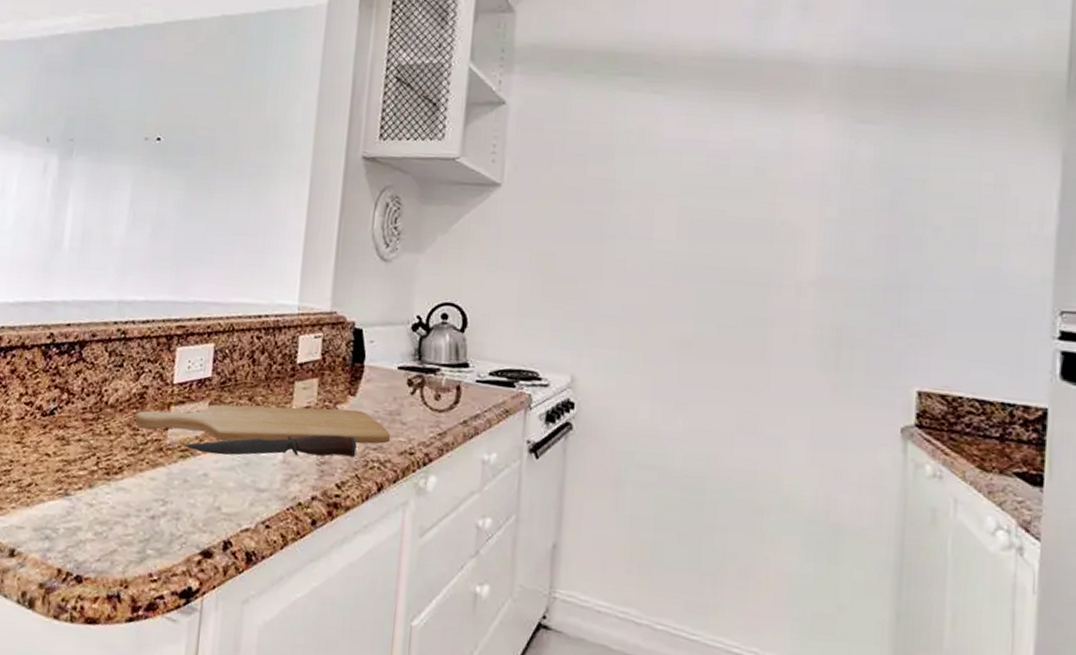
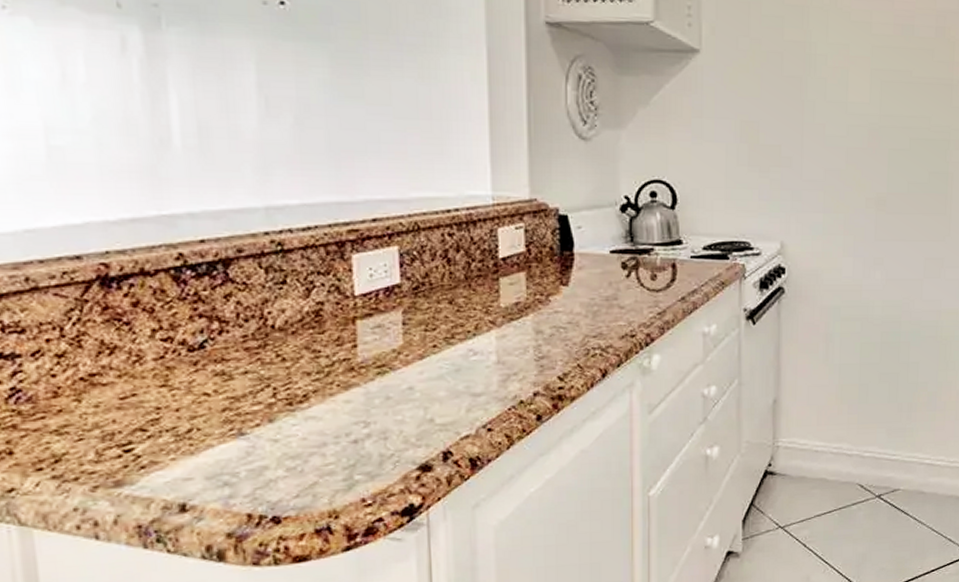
chopping board: present [135,404,390,444] -> none [314,300,609,351]
knife: present [184,434,357,457] -> none [380,327,575,366]

